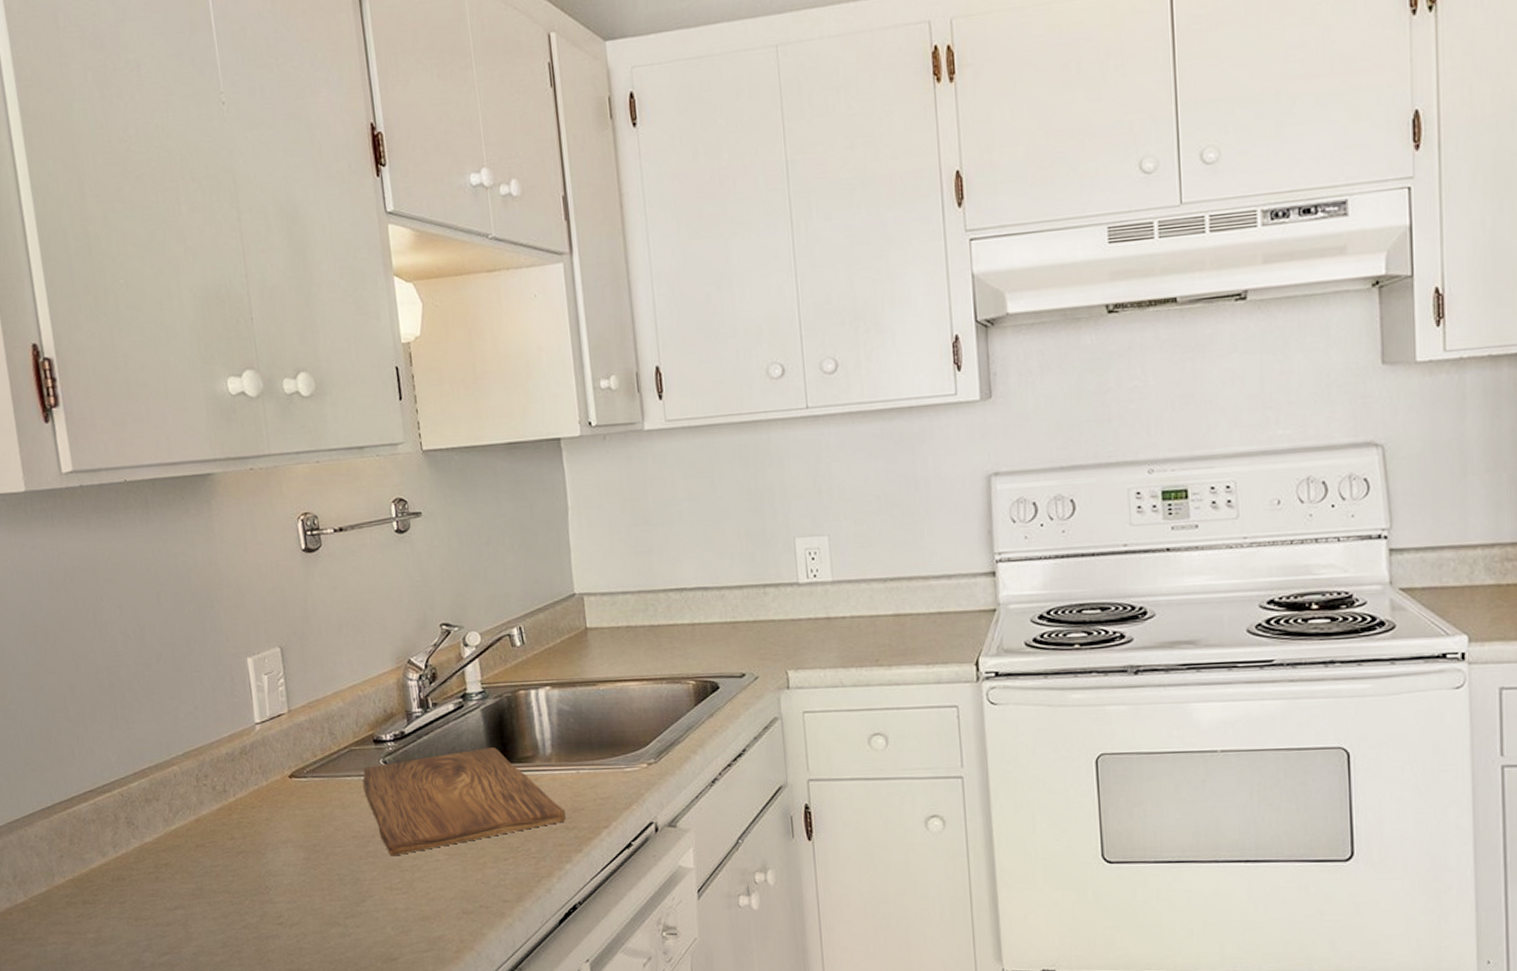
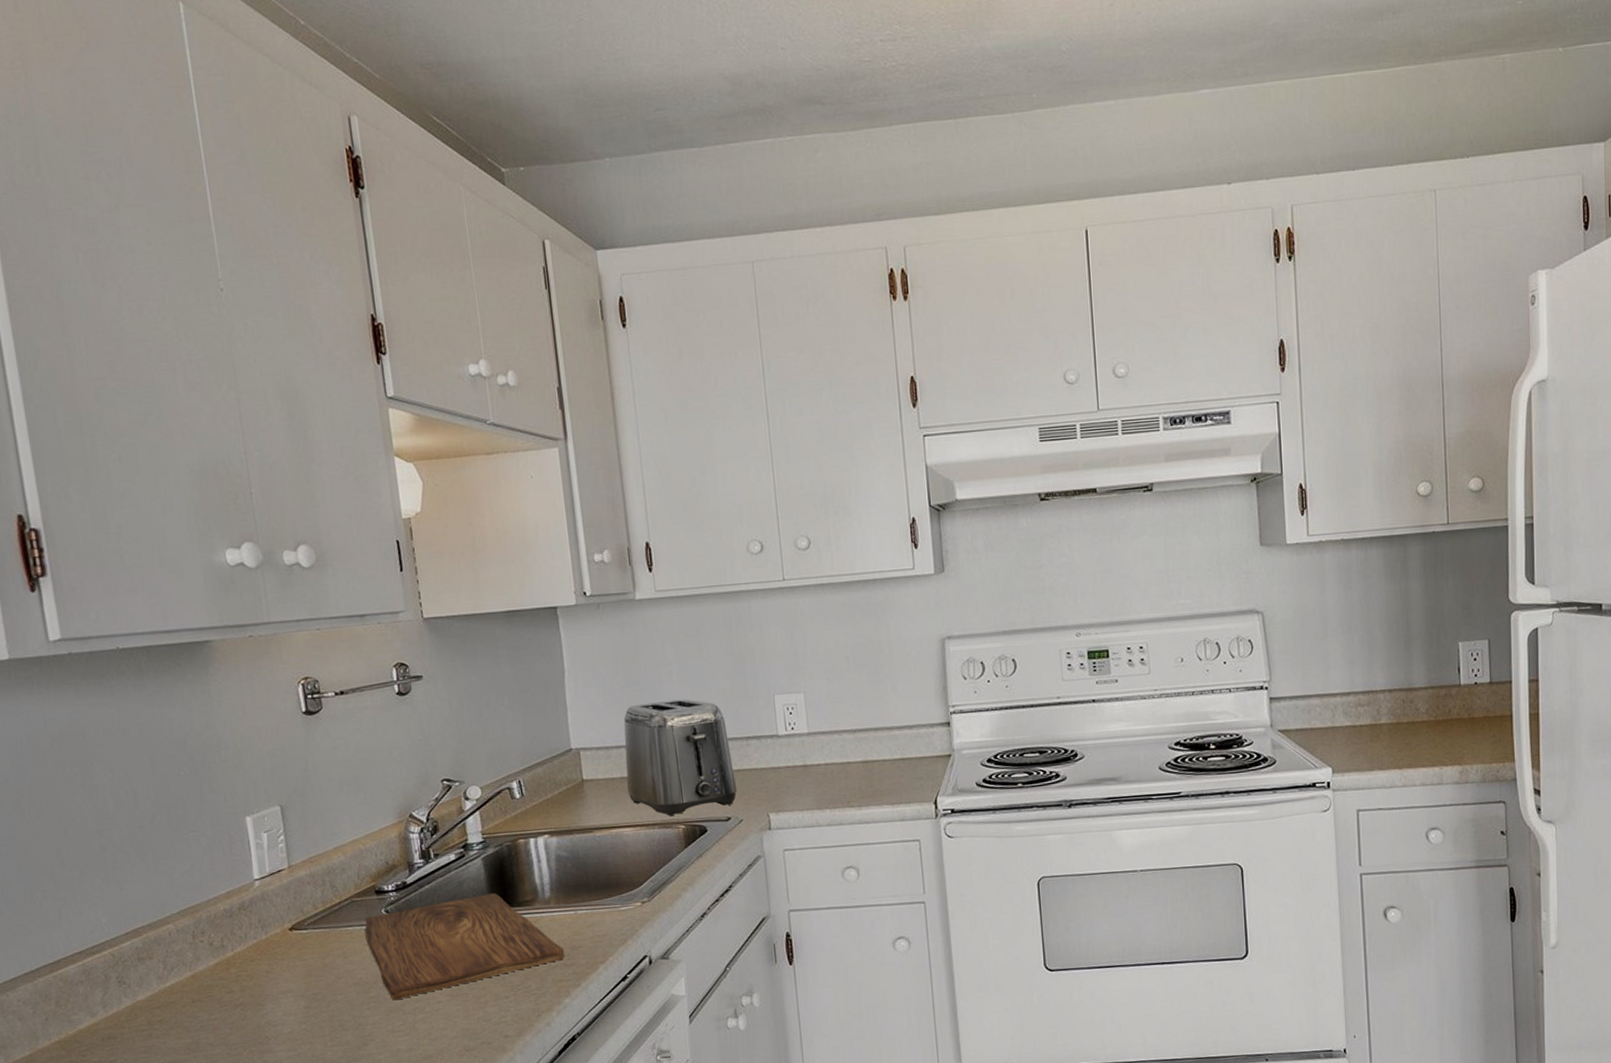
toaster: none [630,541,753,671] -> present [623,699,738,817]

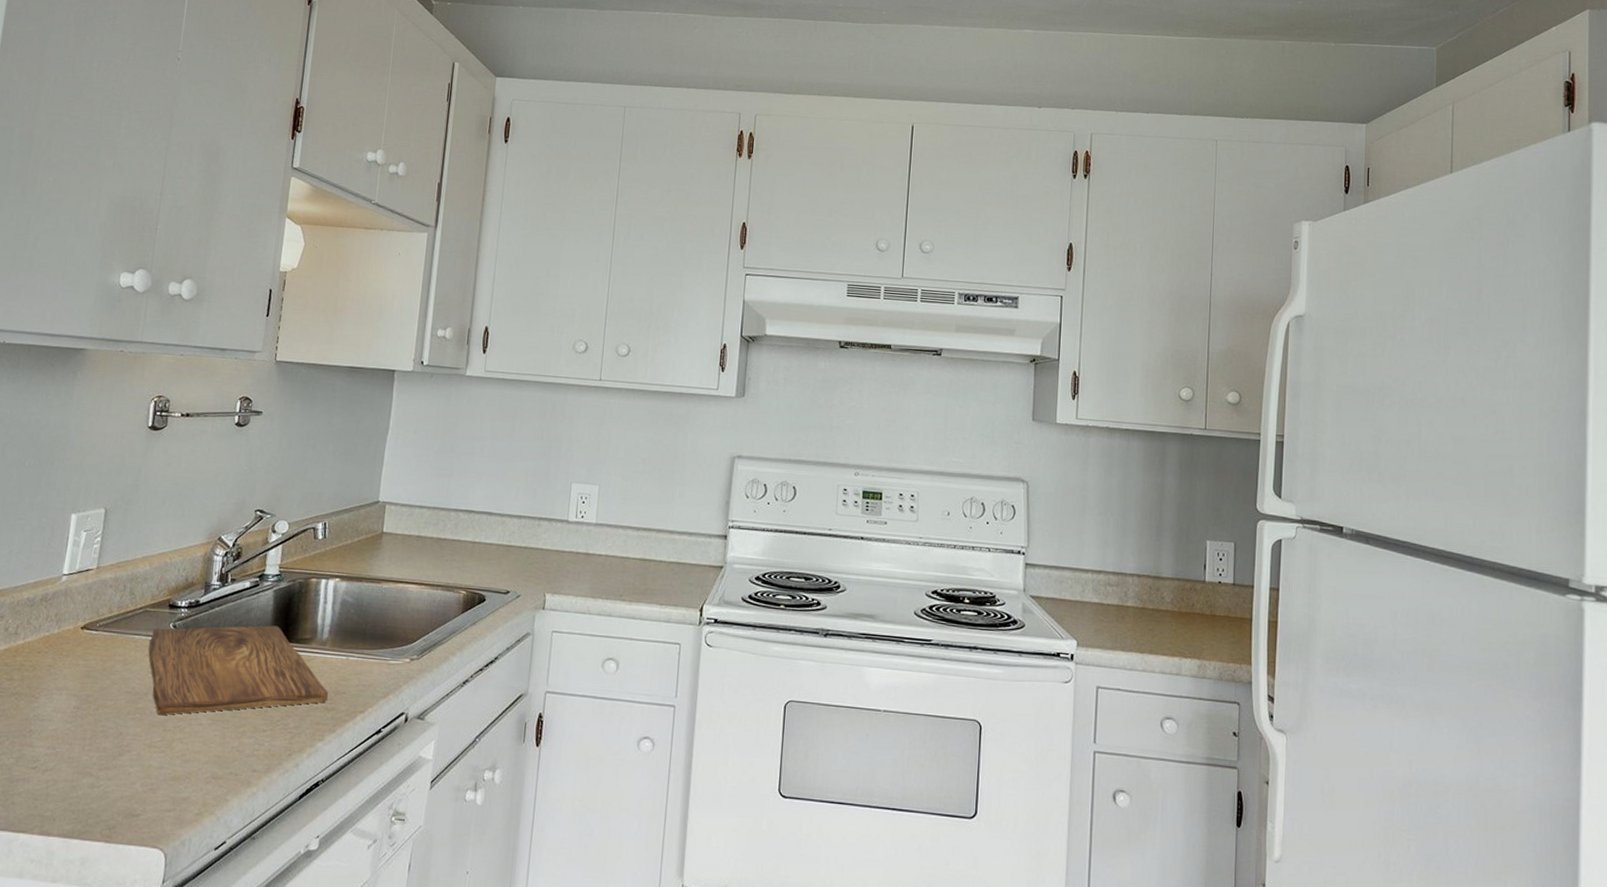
toaster: present [623,699,738,817] -> none [420,470,523,581]

